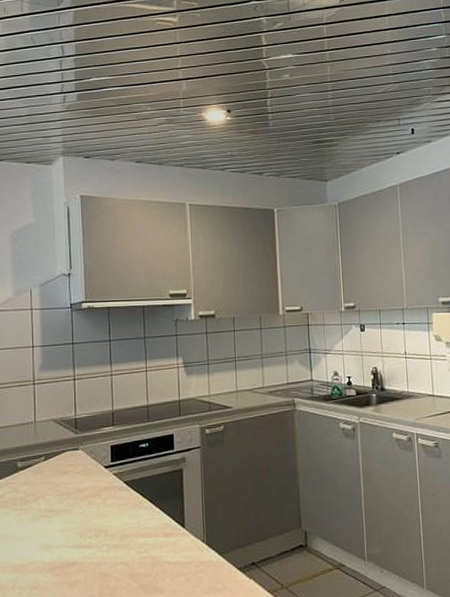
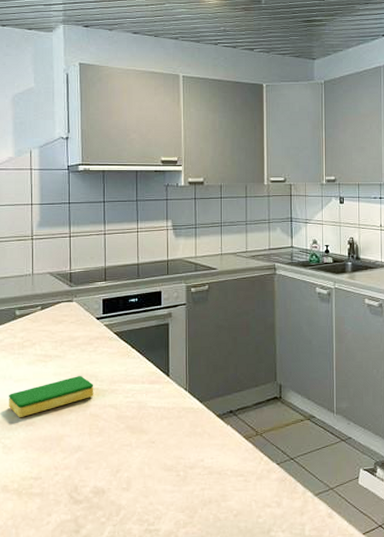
dish sponge: none [11,531,104,580] -> present [9,376,94,417]

